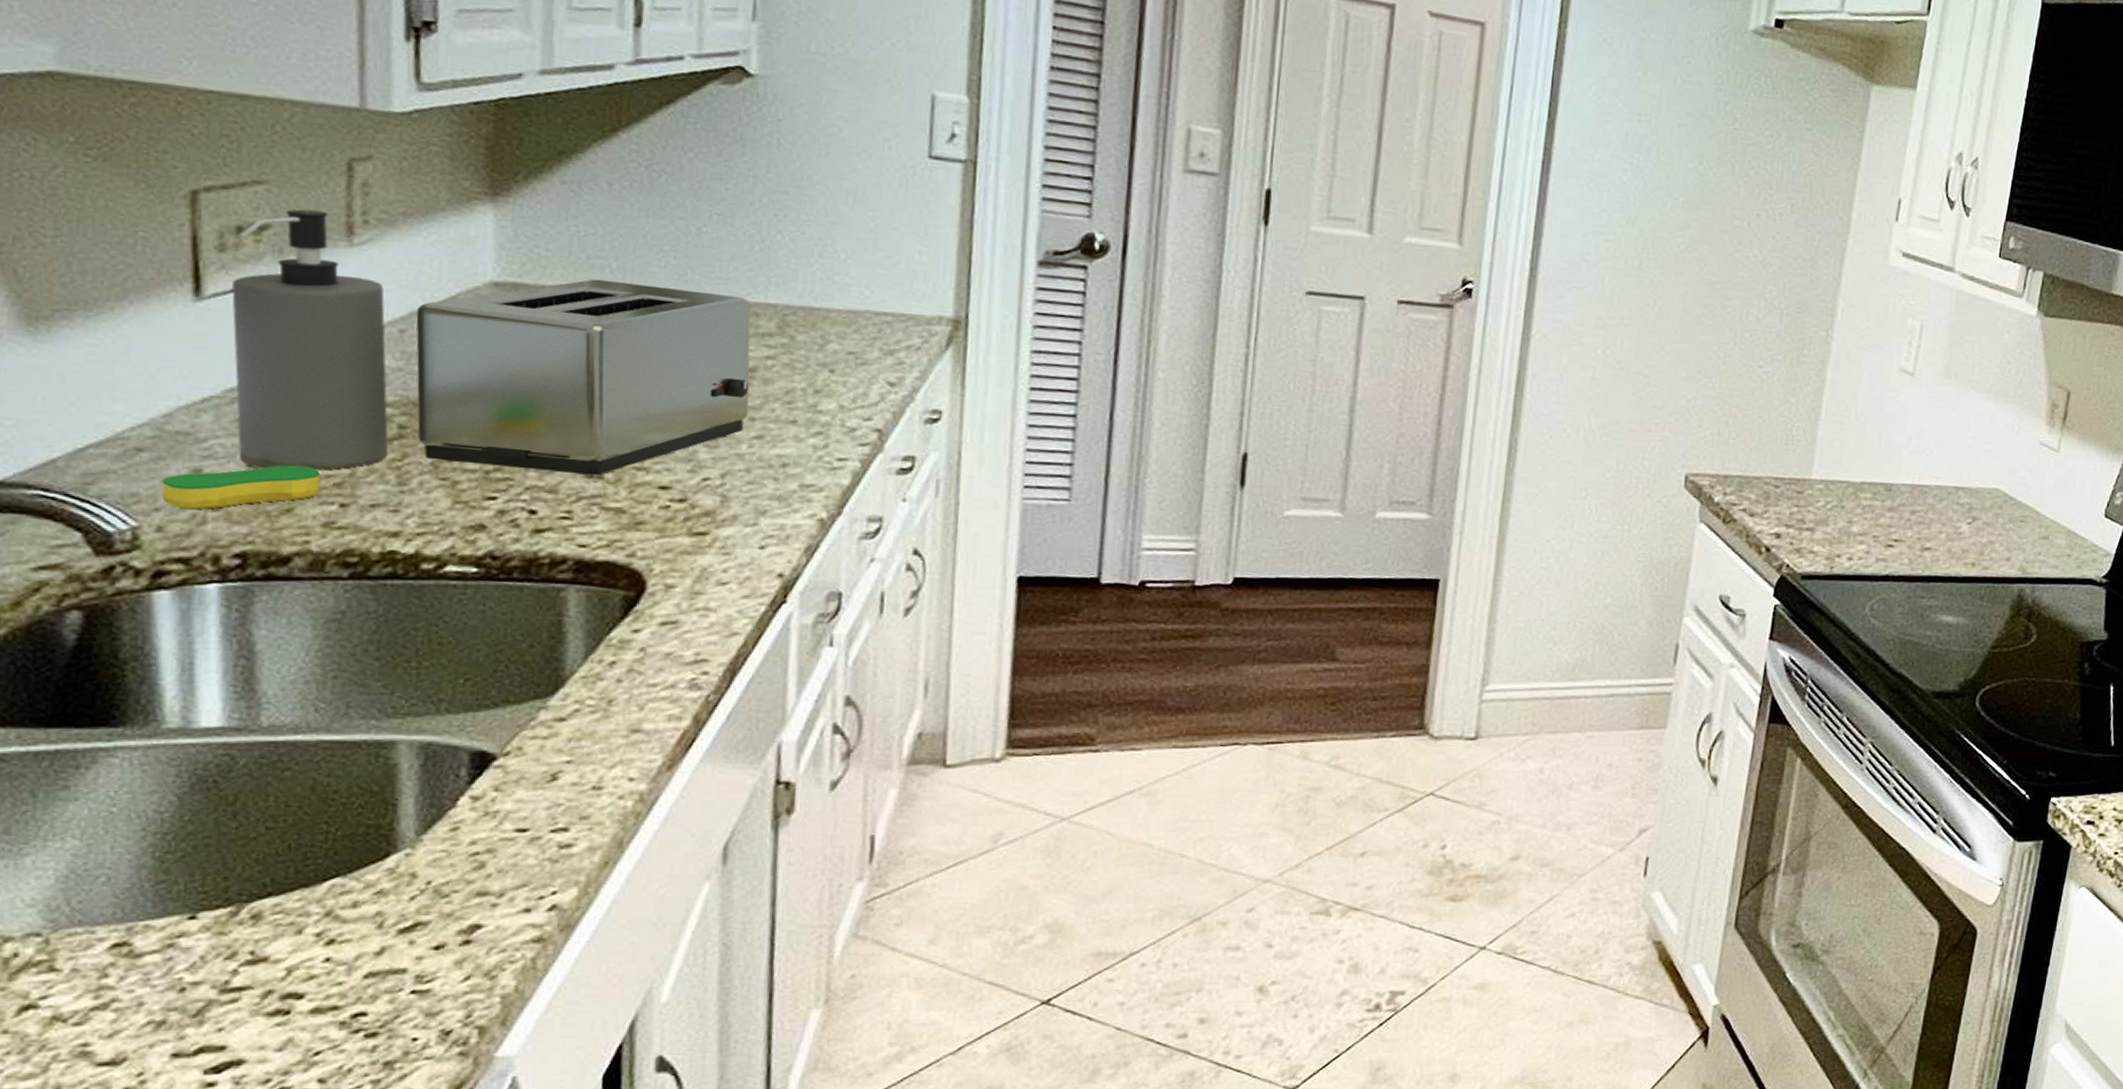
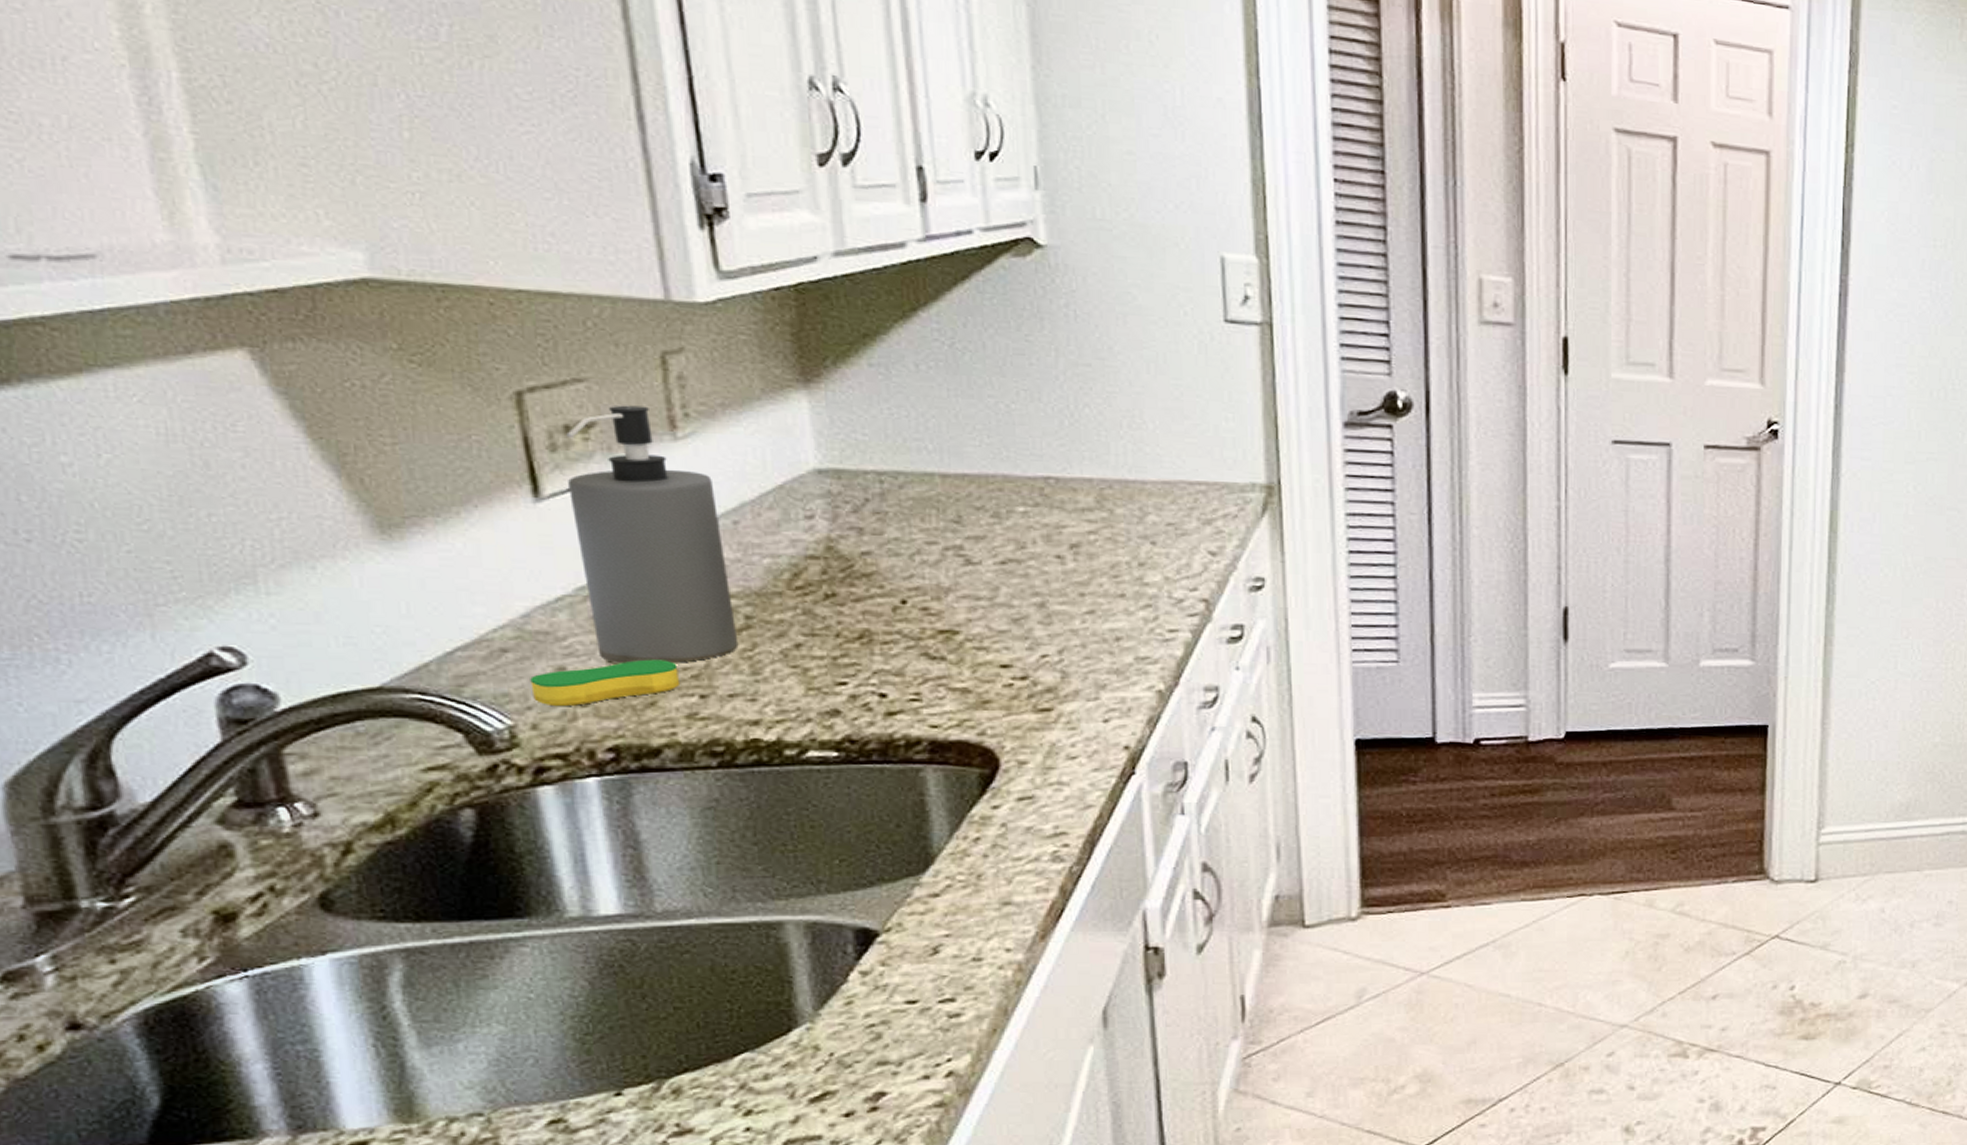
toaster: present [415,279,751,476] -> none [746,461,1078,657]

